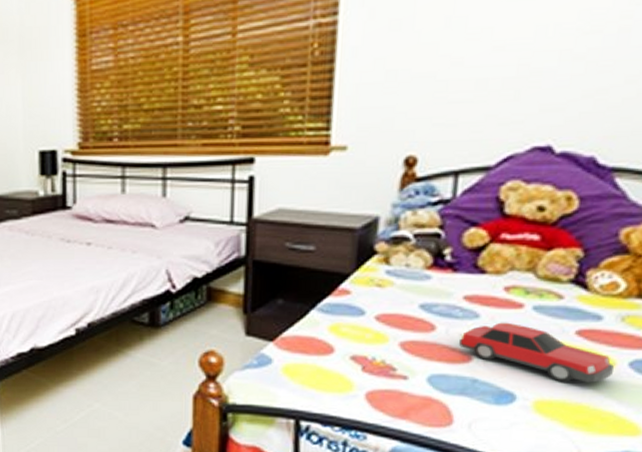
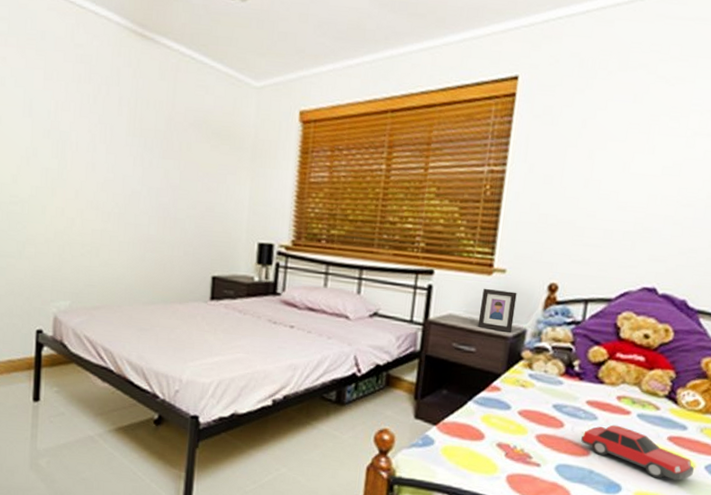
picture frame: none [315,172,364,223] -> present [477,288,517,332]

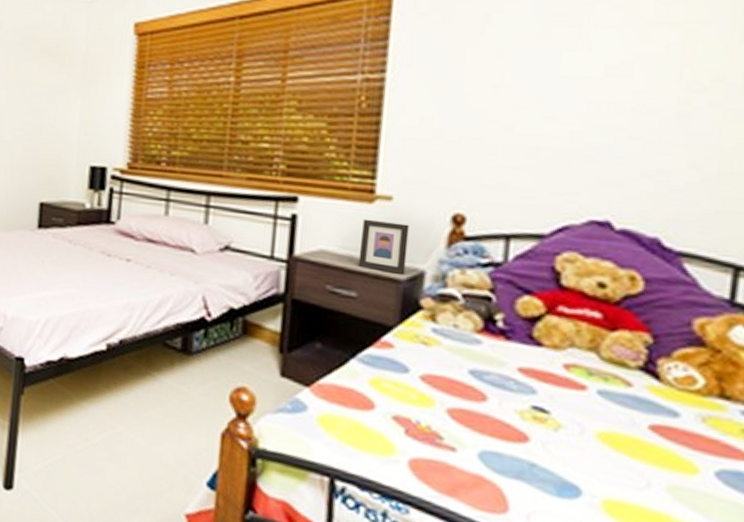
toy car: present [580,425,695,481] -> none [513,402,698,489]

